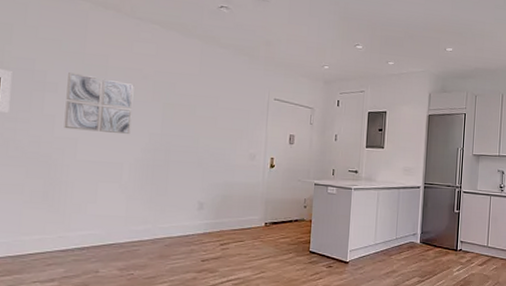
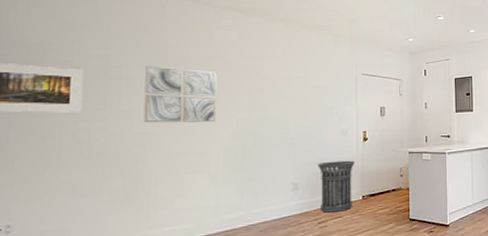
trash can: none [223,184,260,236] -> present [317,160,355,213]

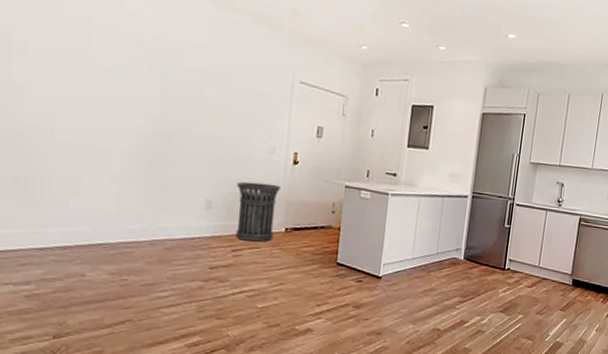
wall art: present [143,66,217,123] -> none [37,31,126,115]

